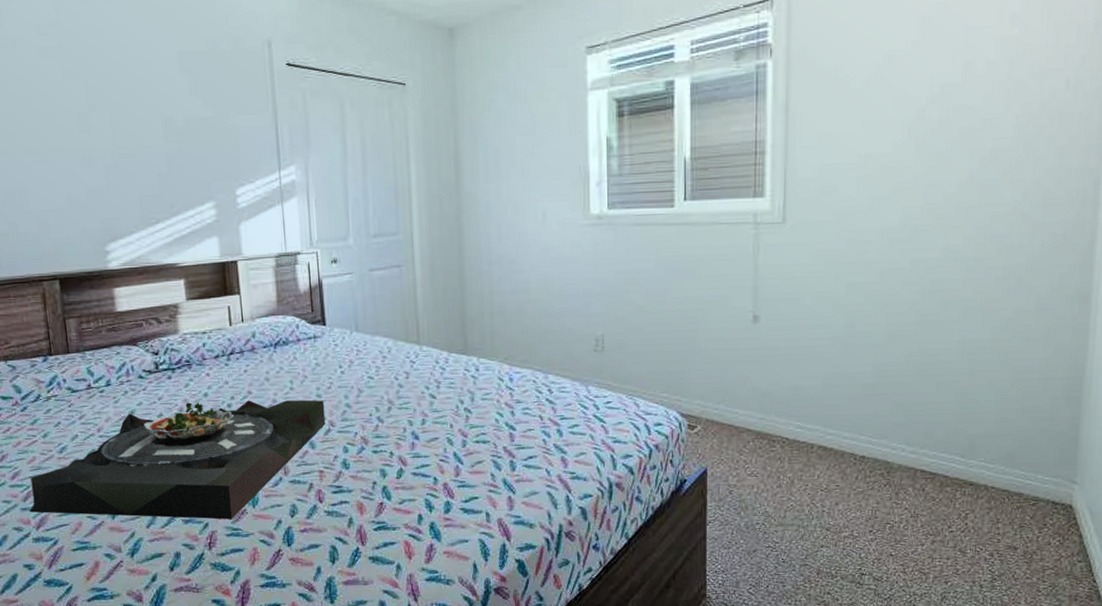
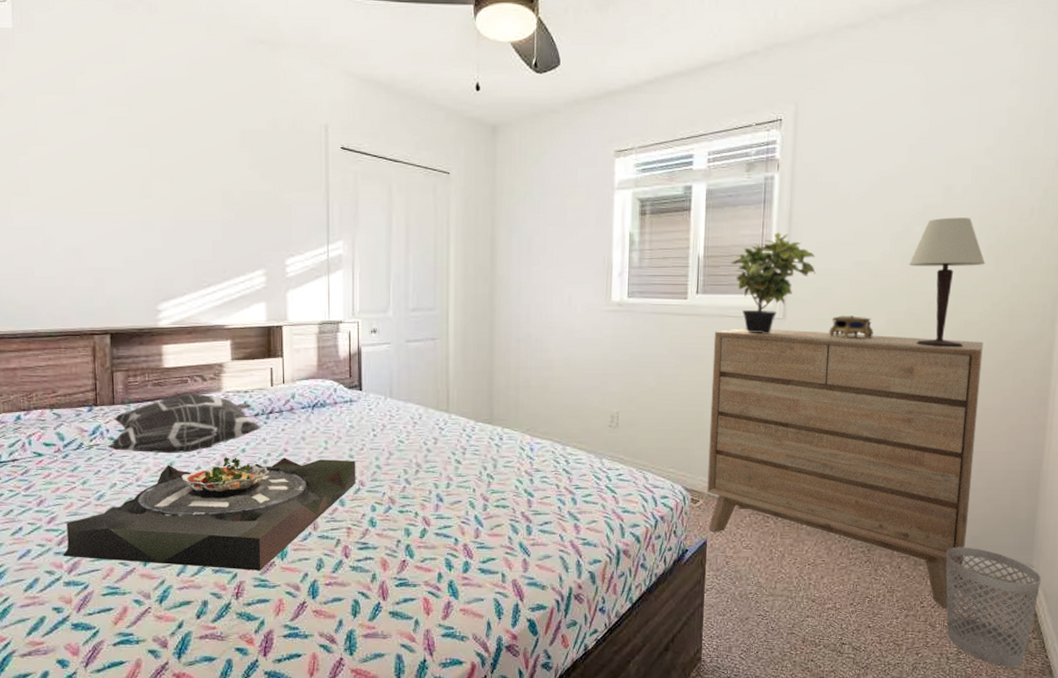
decorative pillow: none [66,337,223,402] -> present [108,393,262,454]
dresser: none [705,234,1014,533] -> present [707,328,983,609]
potted plant: none [721,126,818,240] -> present [730,232,816,333]
clock: none [835,215,886,241] -> present [829,315,874,340]
table lamp: none [925,96,1014,245] -> present [909,217,986,348]
wastebasket: none [975,464,1087,593] -> present [945,547,1042,667]

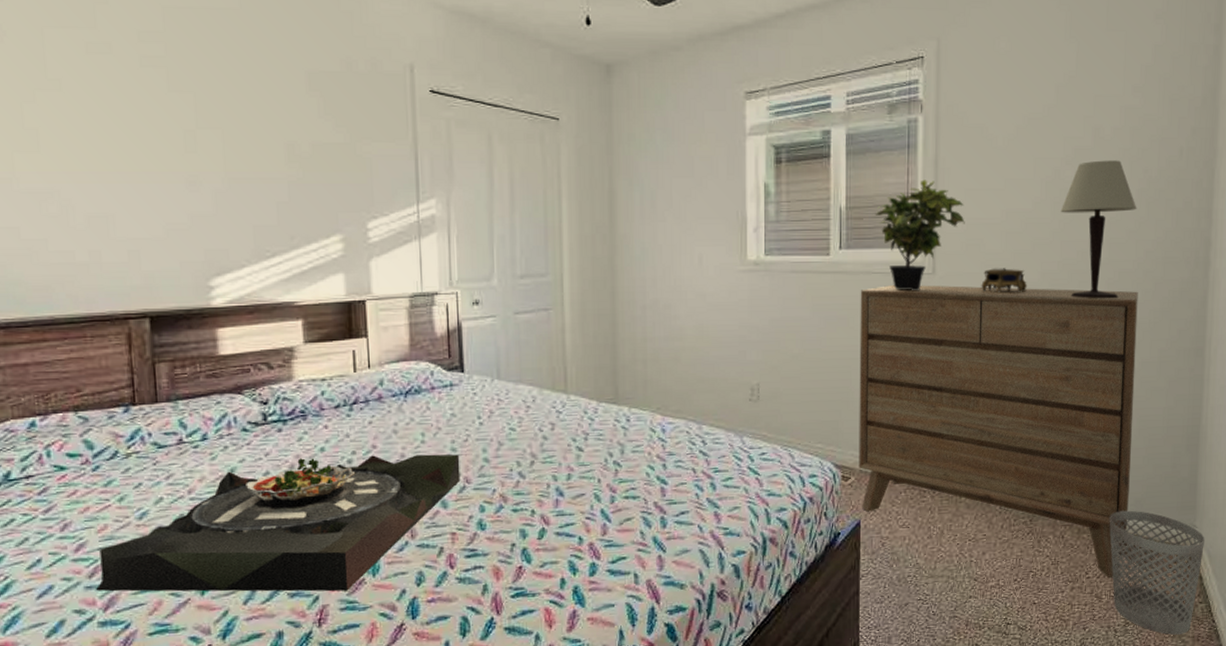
decorative pillow: present [108,393,262,454] -> none [150,384,344,459]

